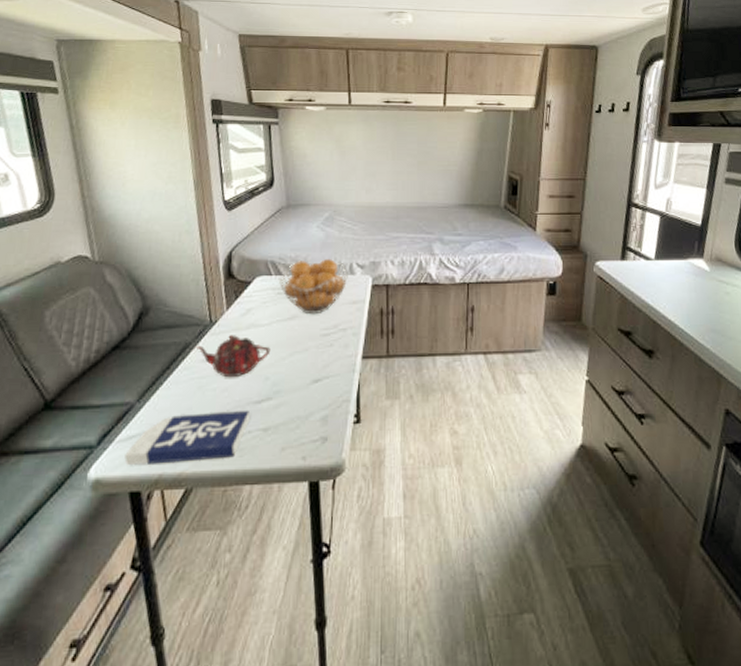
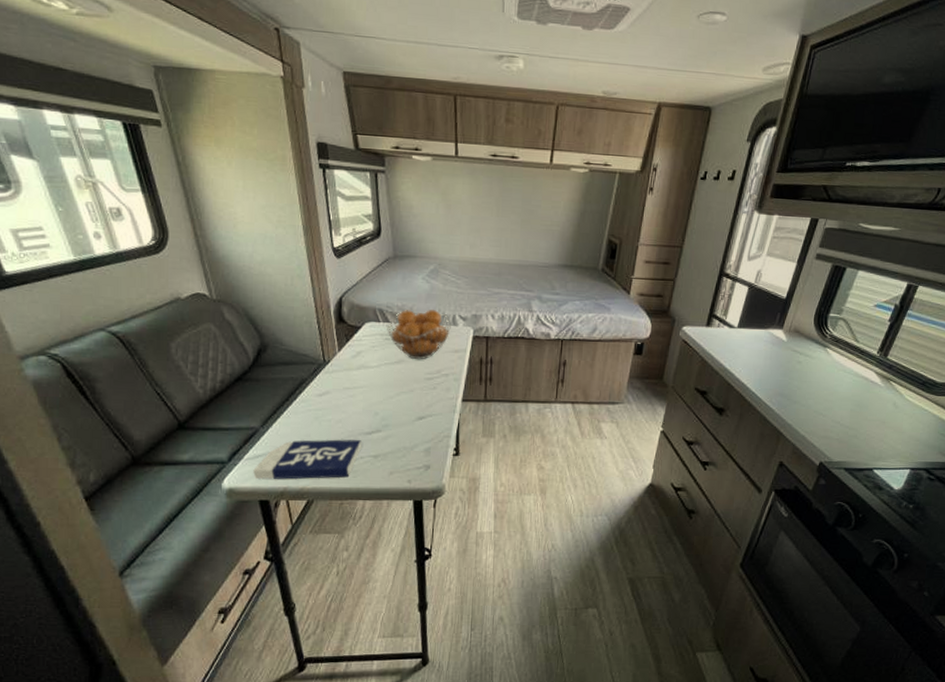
teapot: present [195,335,271,378] -> none [311,374,380,411]

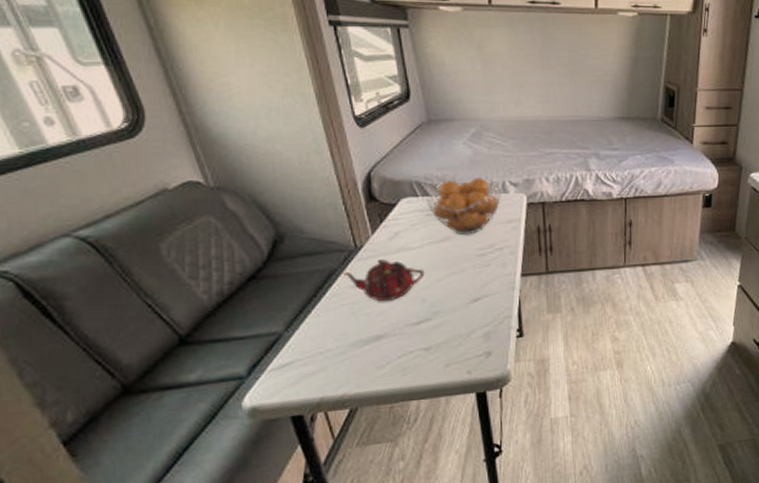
book: present [253,439,362,480] -> none [280,333,410,392]
teapot: none [311,374,380,411] -> present [342,259,425,302]

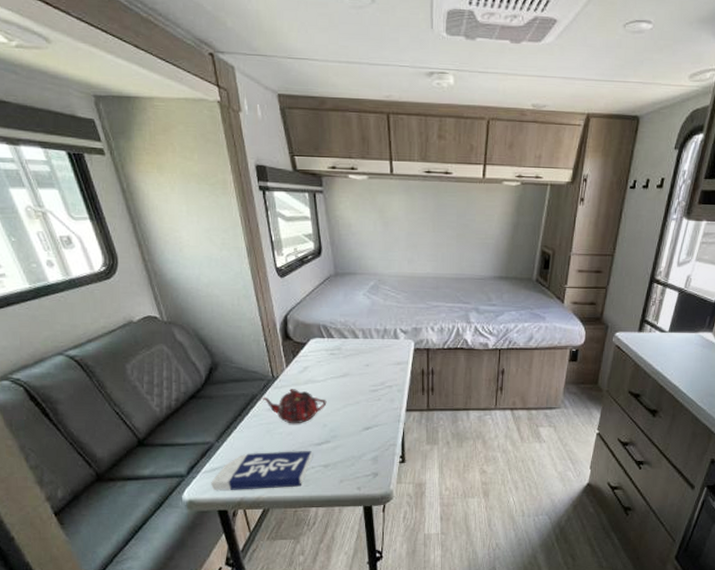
book: none [280,333,410,392] -> present [211,451,313,490]
fruit basket: present [425,178,501,236] -> none [330,324,393,373]

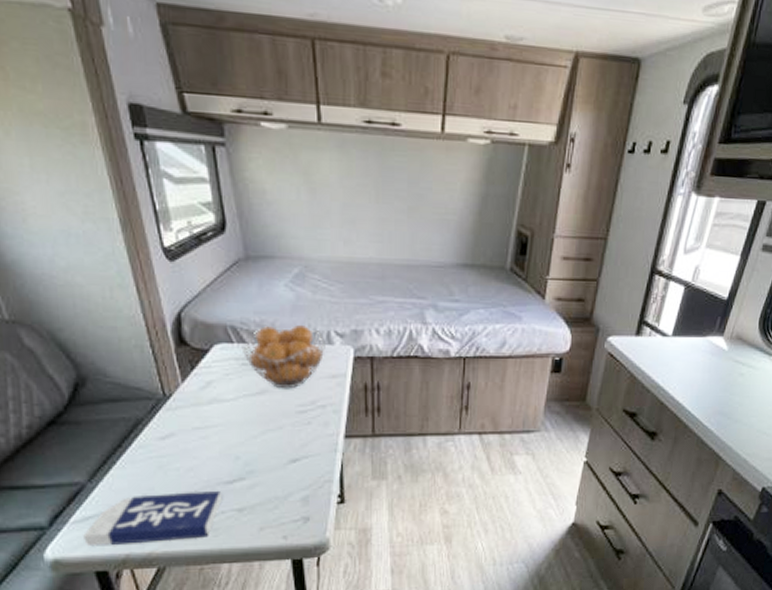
teapot: present [261,389,327,424] -> none [149,411,239,457]
fruit basket: none [330,324,393,373] -> present [241,325,325,389]

